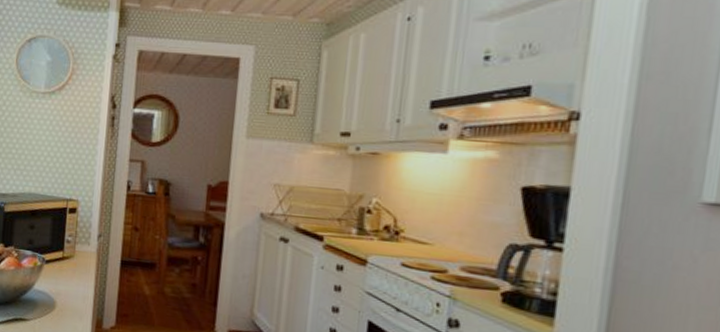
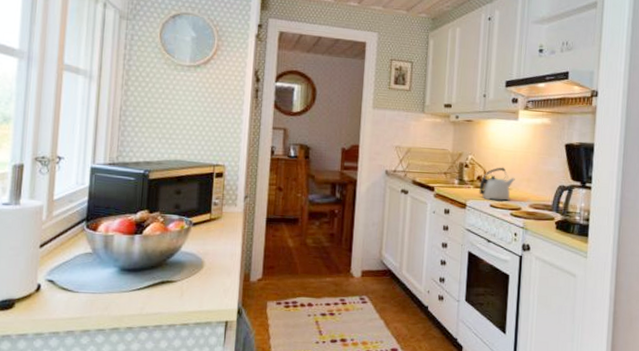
kettle: none [385,214,440,260] -> present [479,167,515,201]

